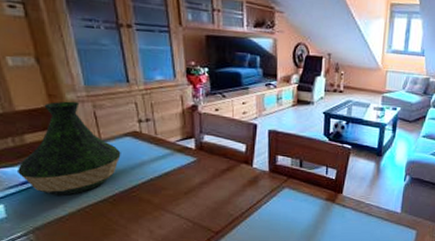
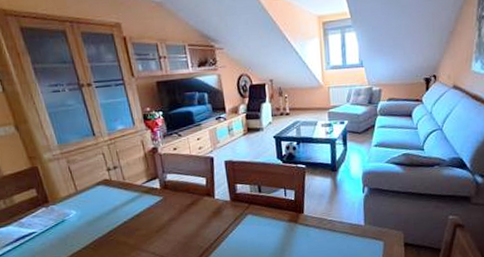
vase: present [16,101,121,196] -> none [10,160,96,249]

